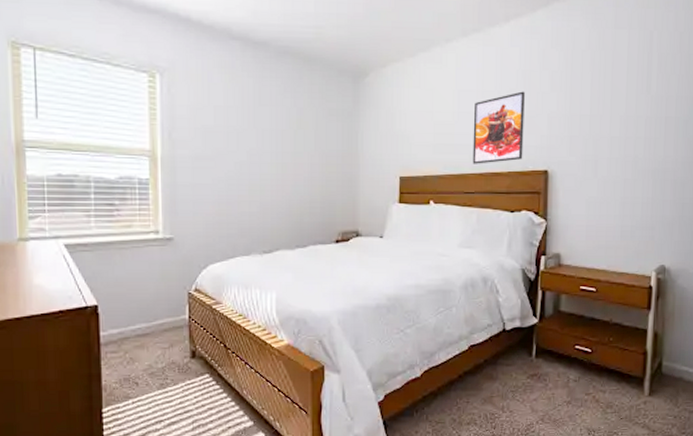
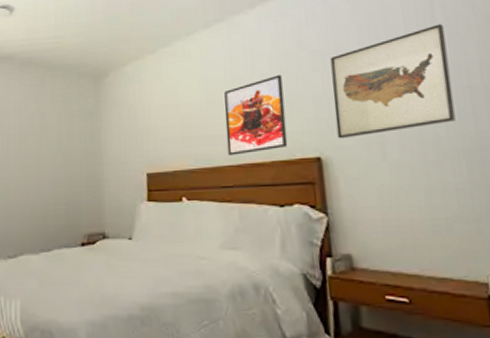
wall art: none [563,59,657,155] -> present [330,24,456,139]

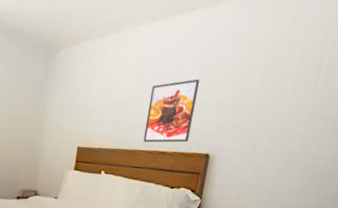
wall art: present [330,24,456,139] -> none [225,59,328,143]

